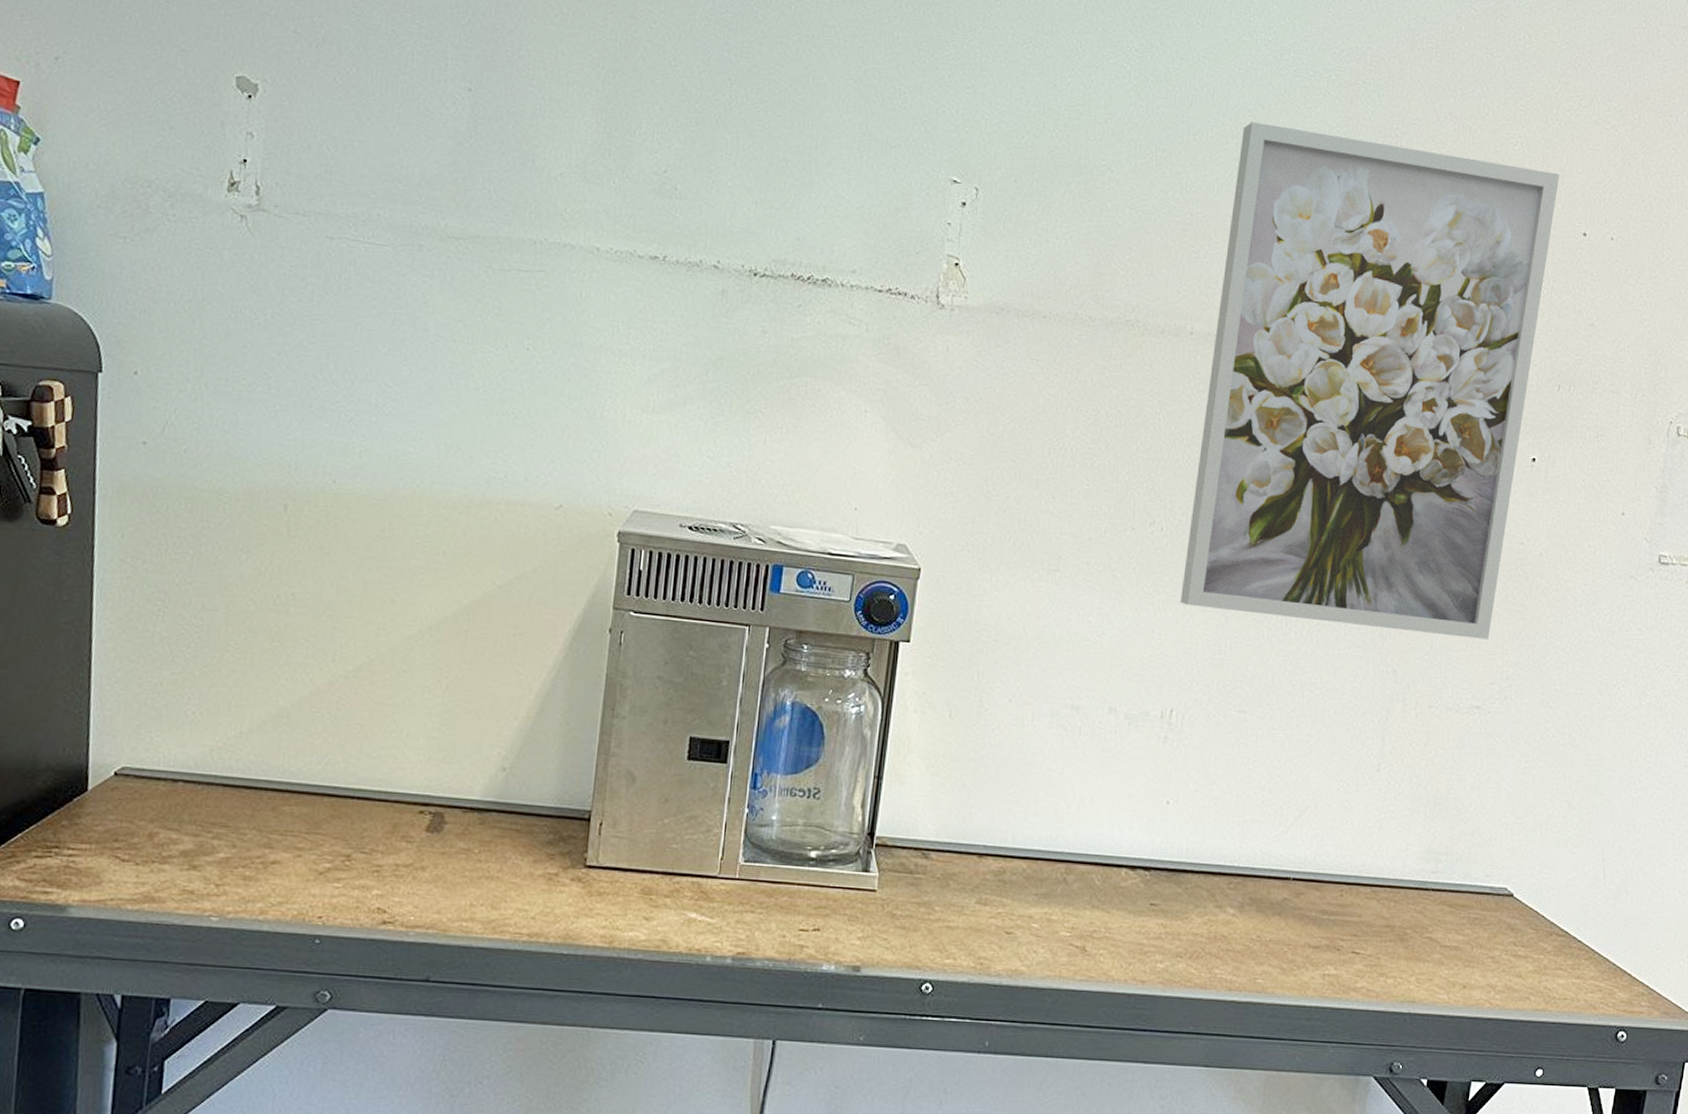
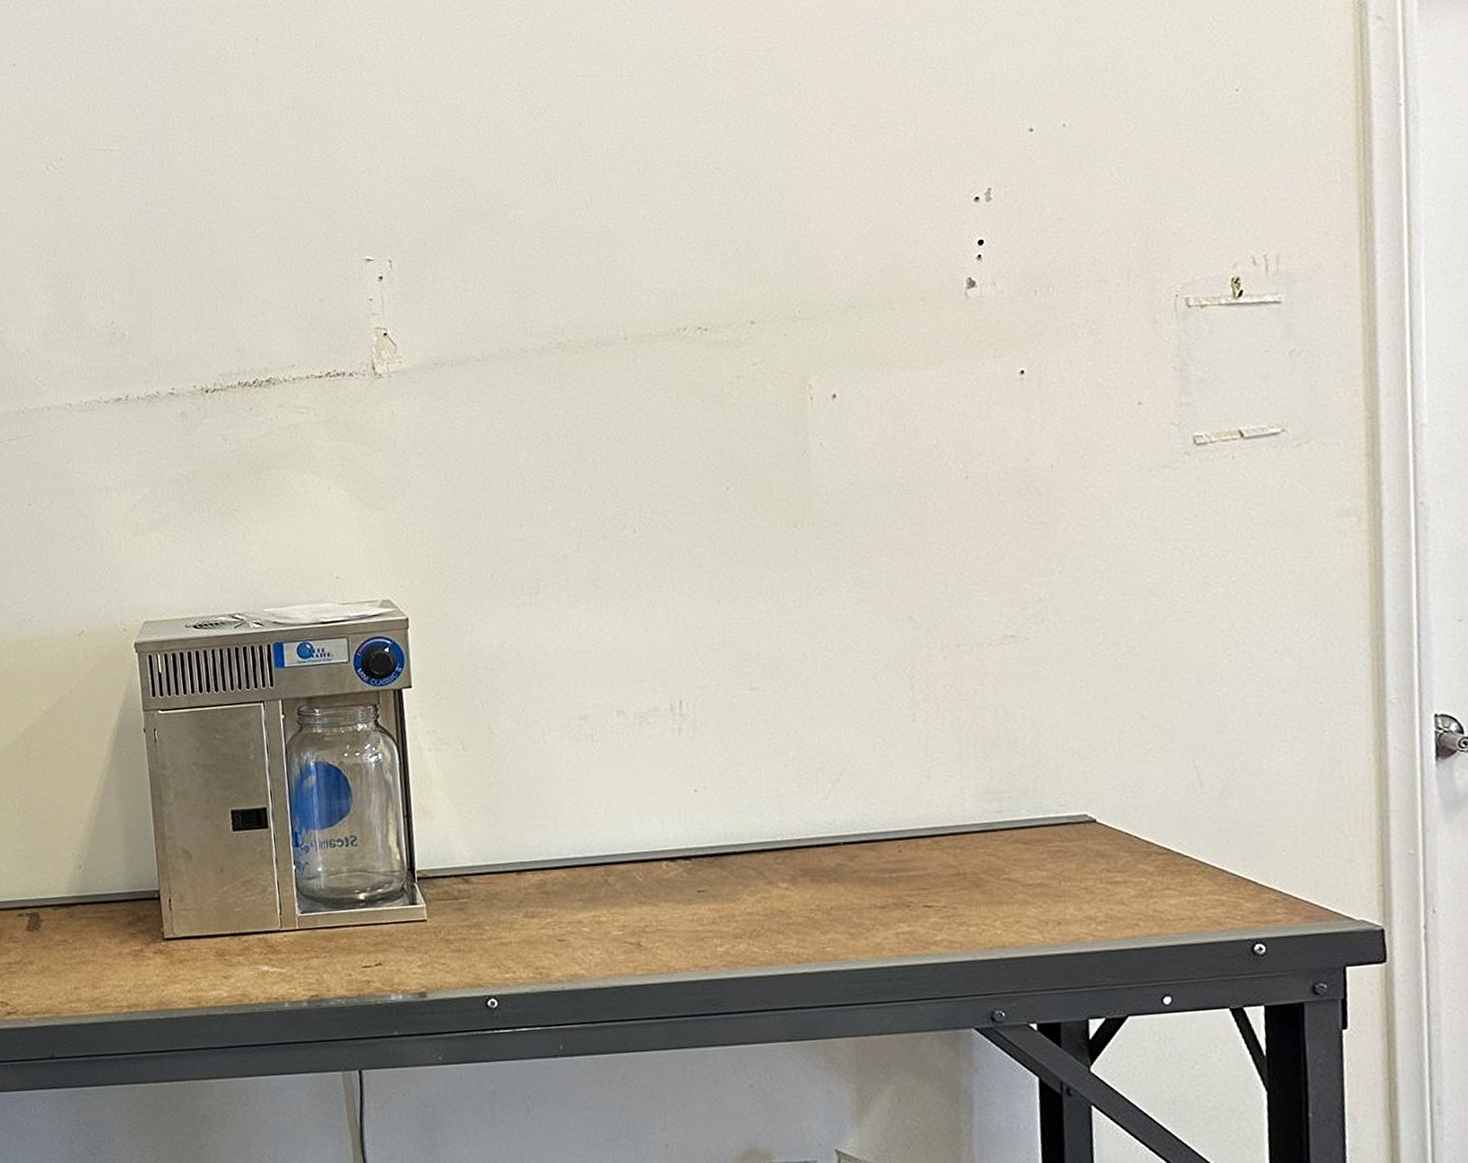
wall art: present [1180,121,1559,640] -> none [637,77,1010,598]

